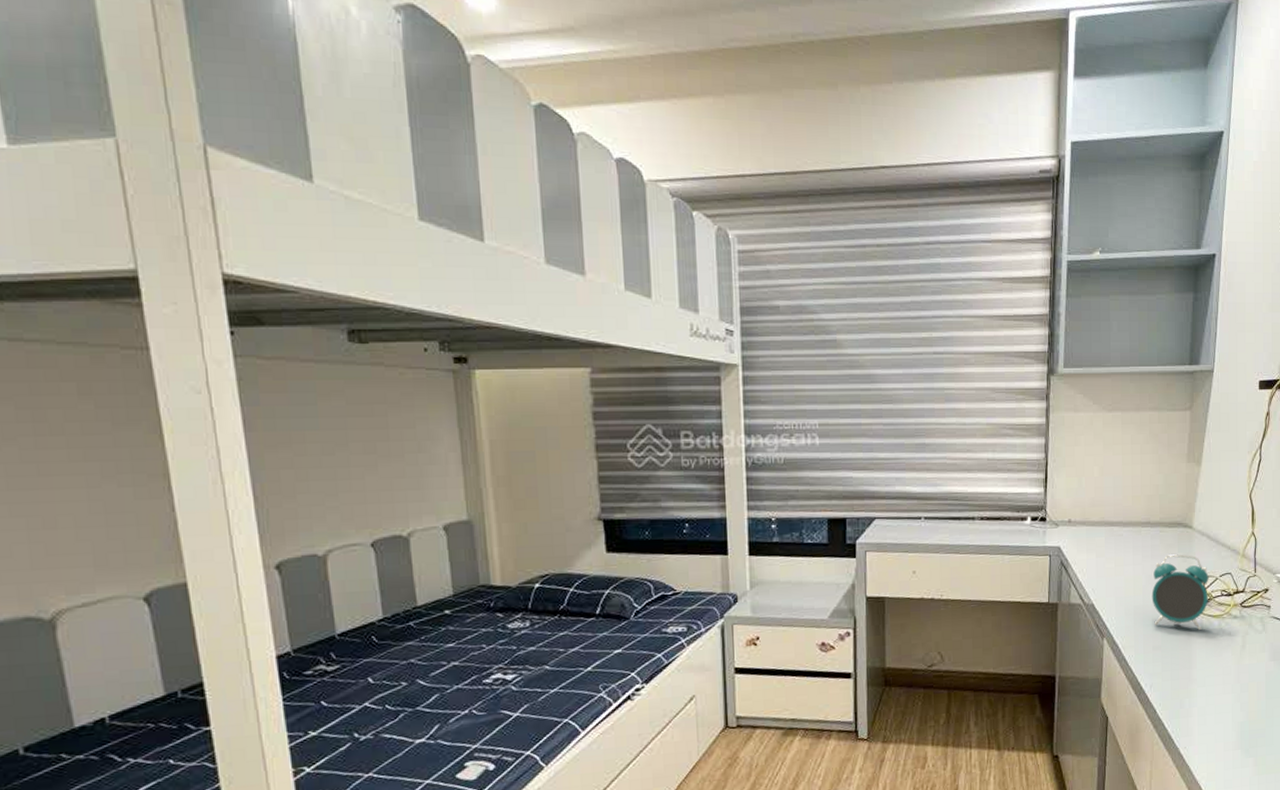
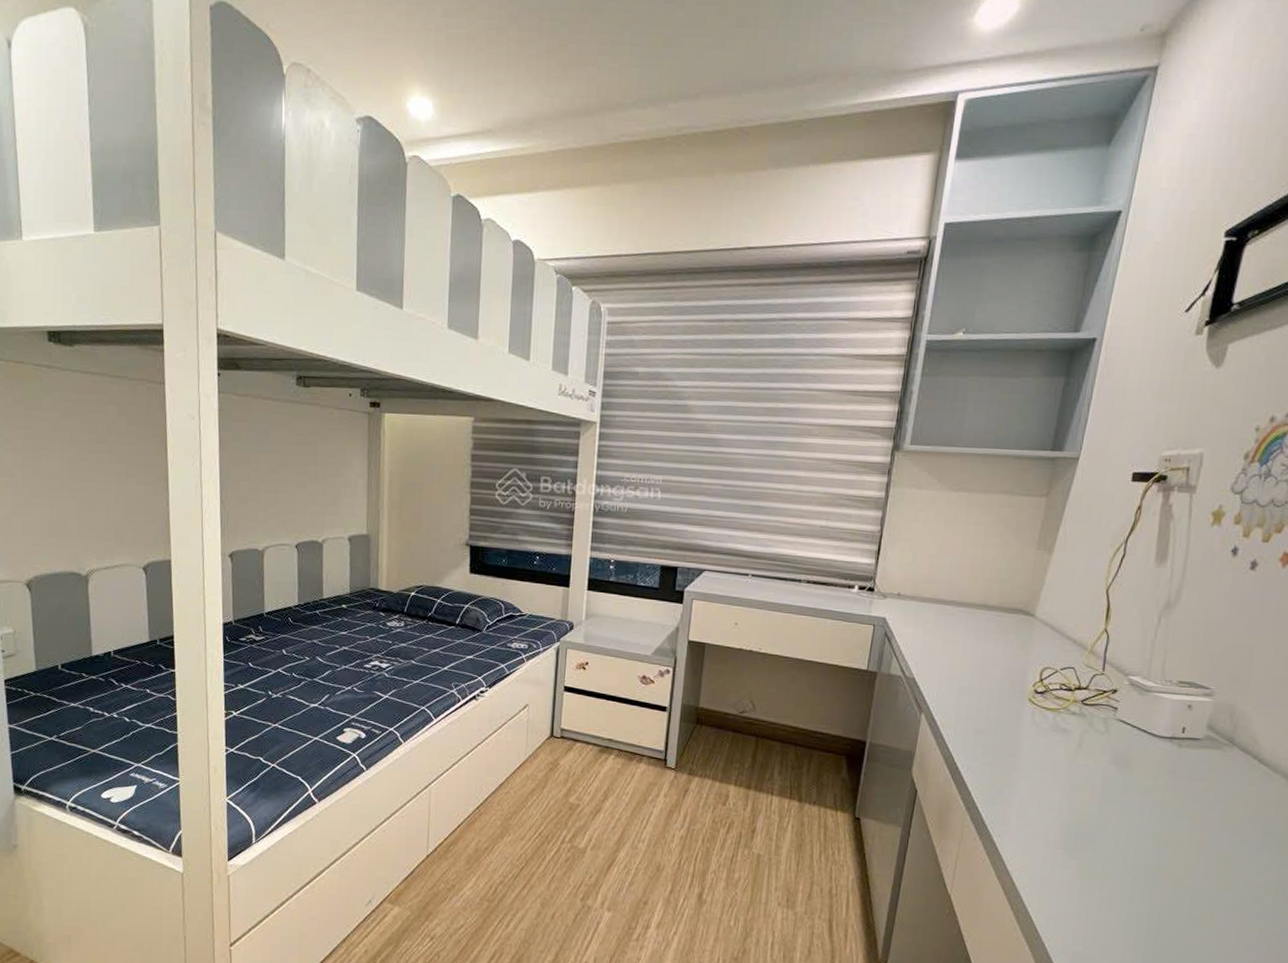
alarm clock: present [1151,554,1209,631] -> none [979,640,1048,722]

